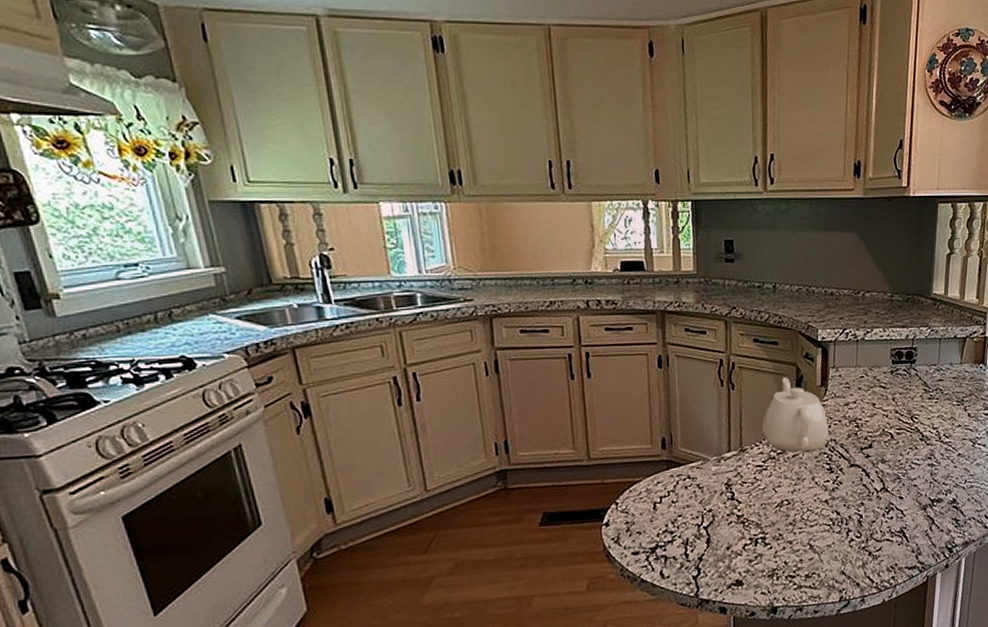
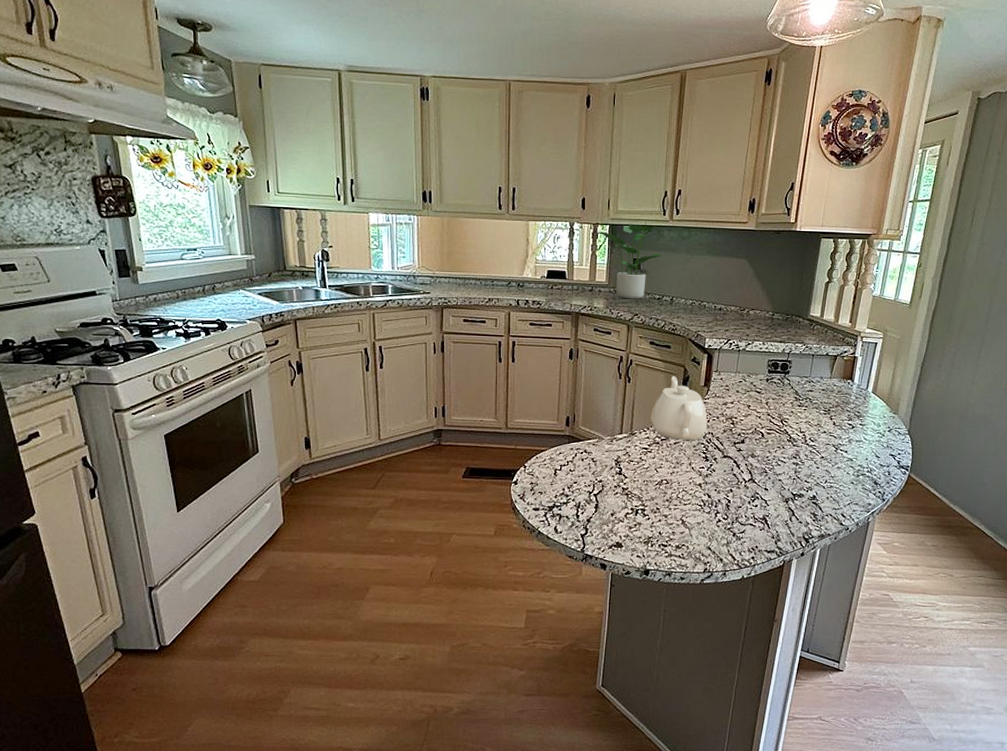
potted plant: none [680,199,758,290] -> present [599,225,662,299]

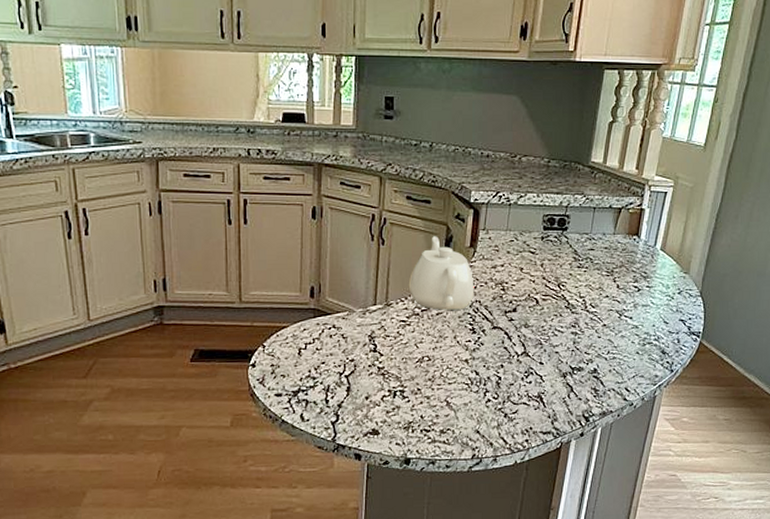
potted plant: present [599,225,662,299] -> none [343,56,418,146]

